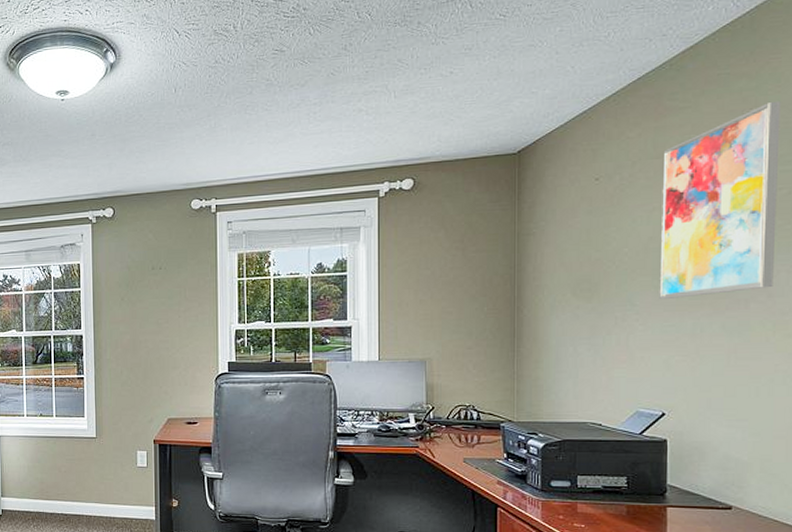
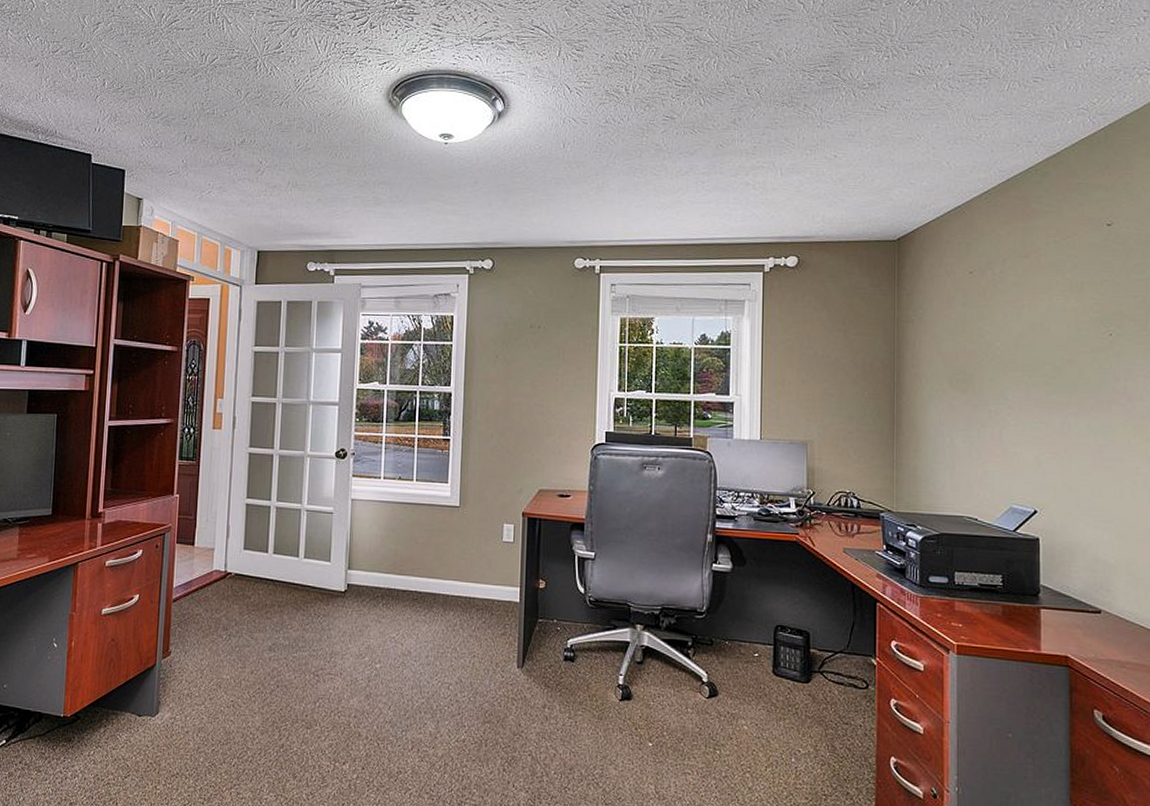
wall art: present [659,100,781,300] -> none [1029,213,1134,396]

